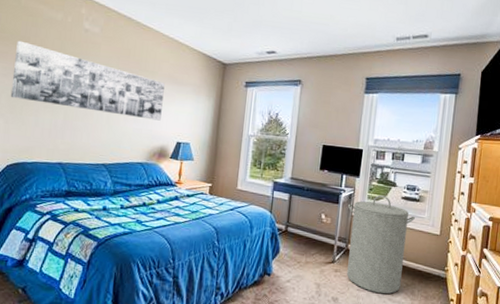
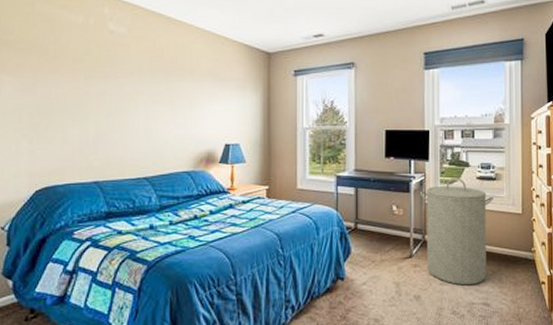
wall art: present [10,40,165,121] -> none [32,50,205,123]

